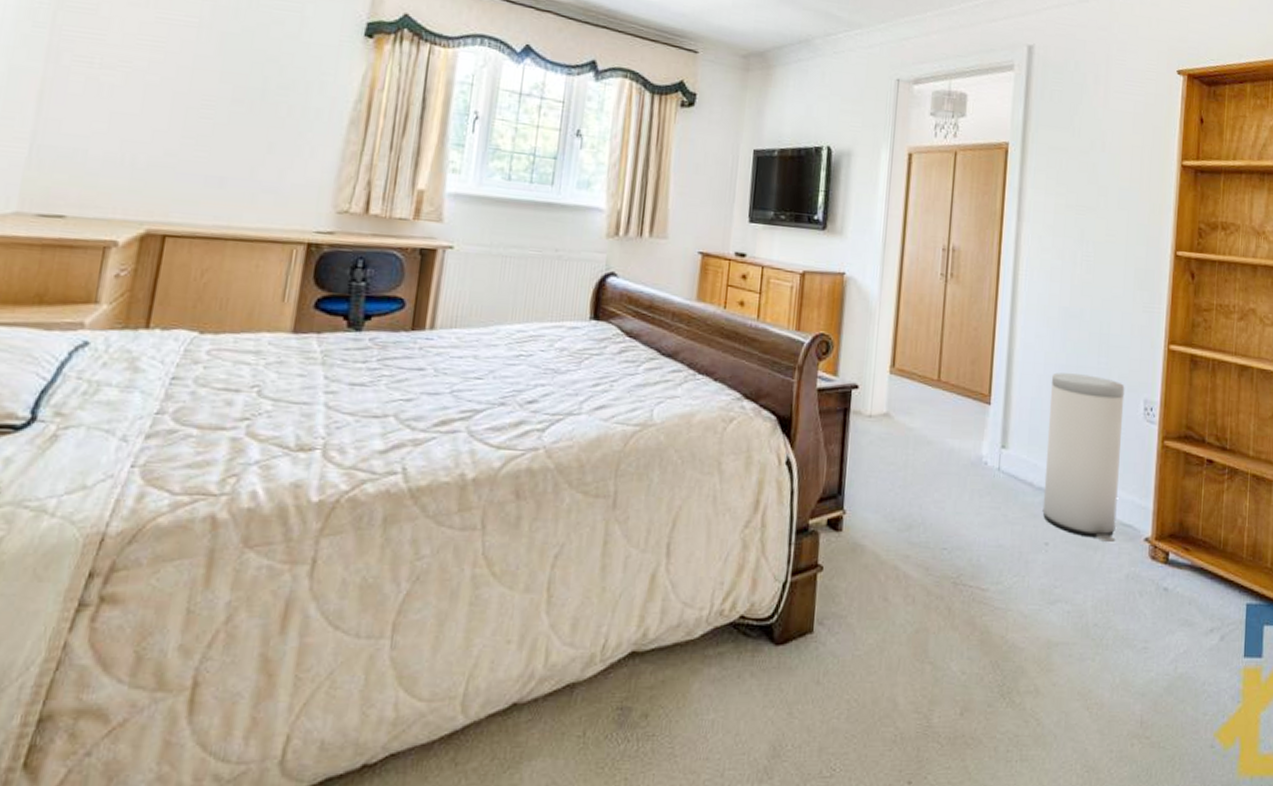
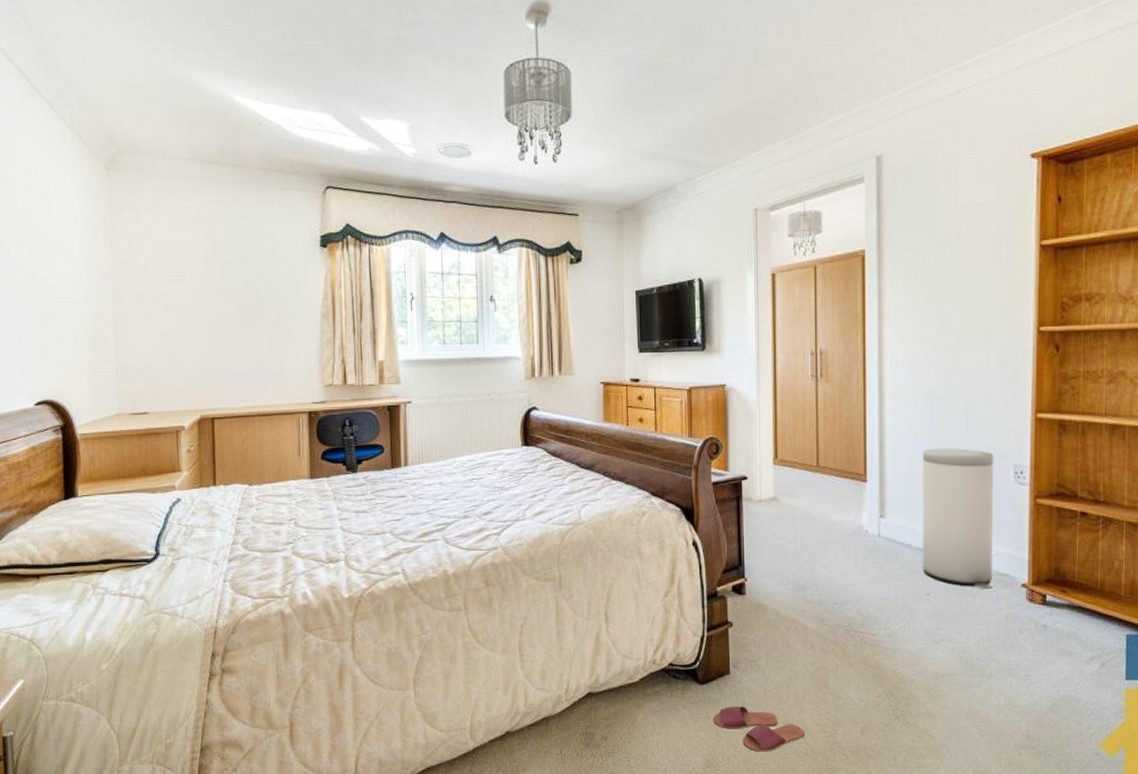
slippers: none [786,676,896,738] -> present [713,706,806,752]

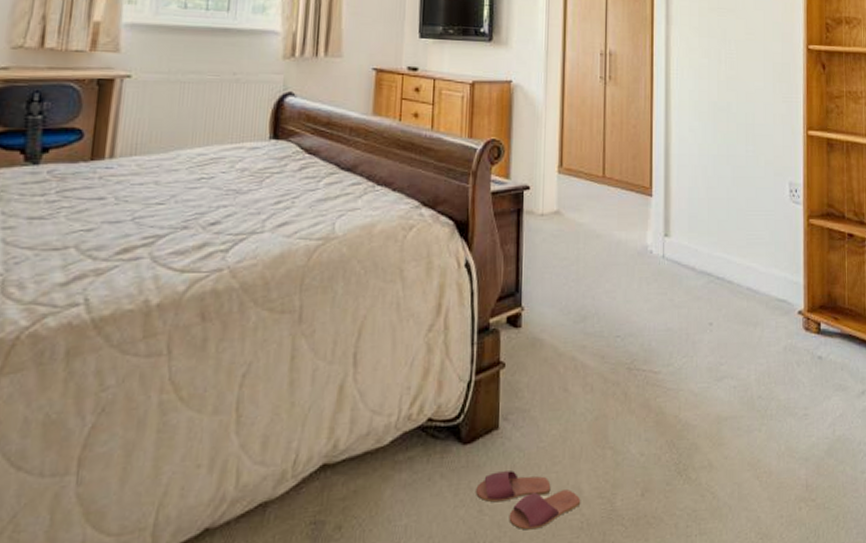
pedal bin: present [922,448,994,589] -> none [705,162,773,317]

